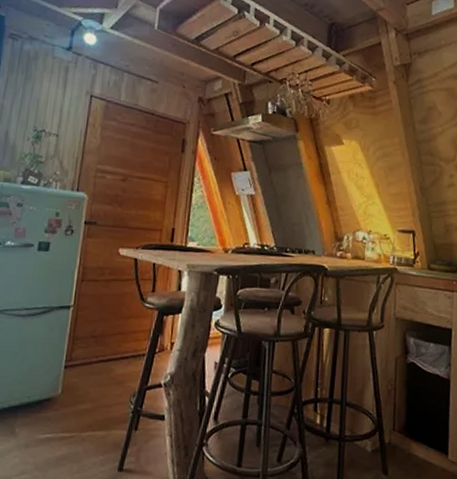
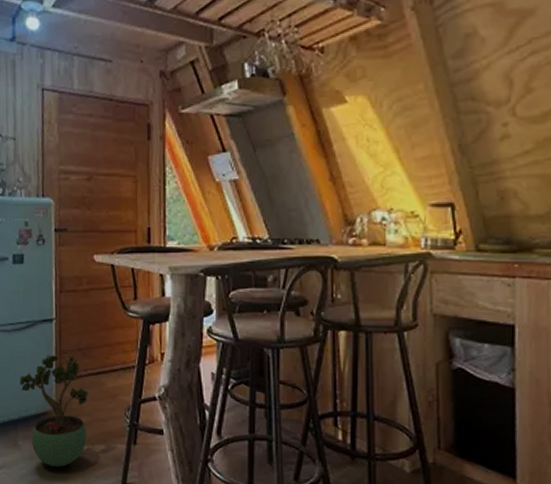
potted plant: none [27,340,96,455] -> present [20,354,88,467]

